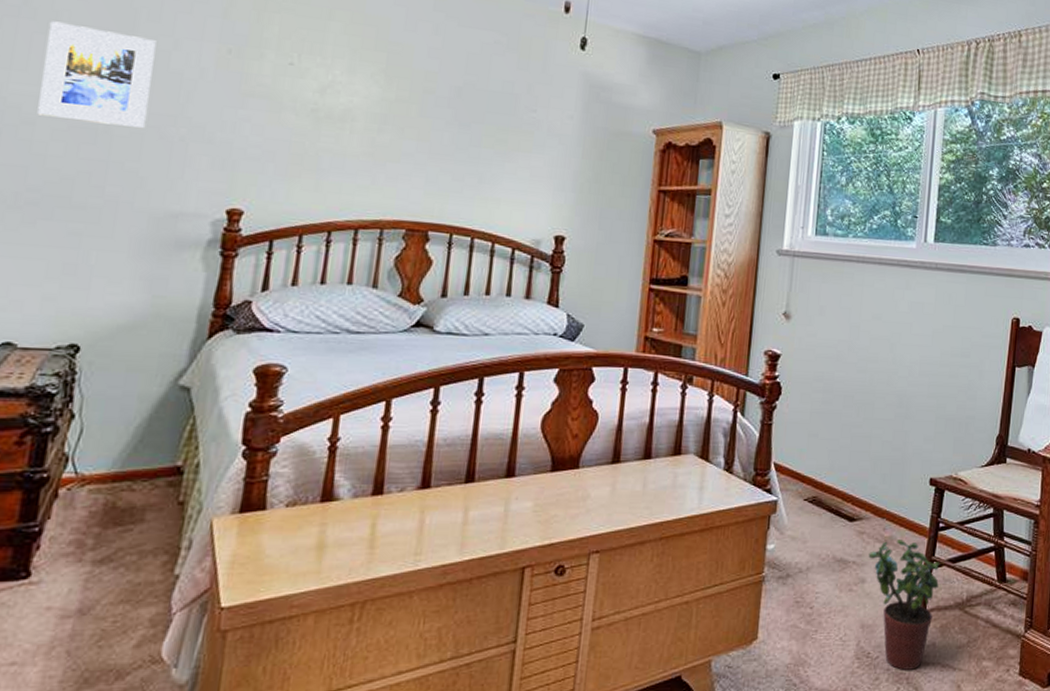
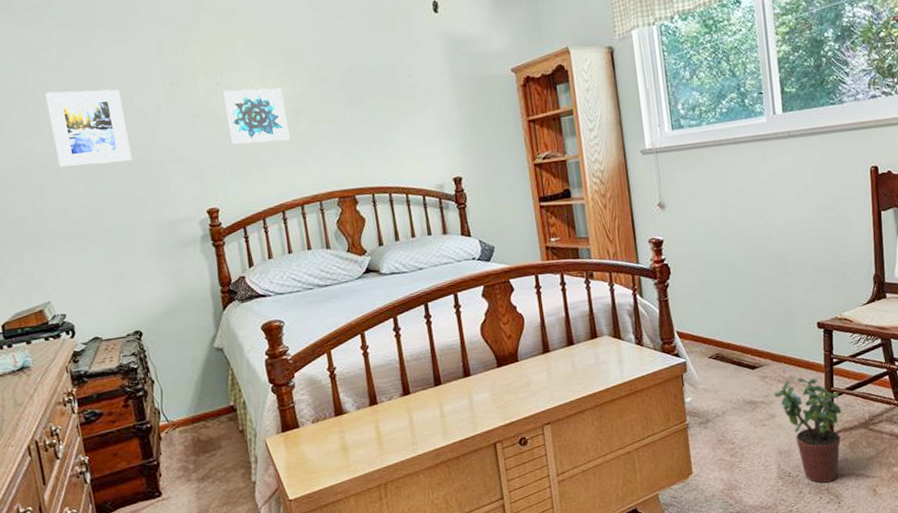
wall art: none [287,74,372,149] -> present [222,88,290,146]

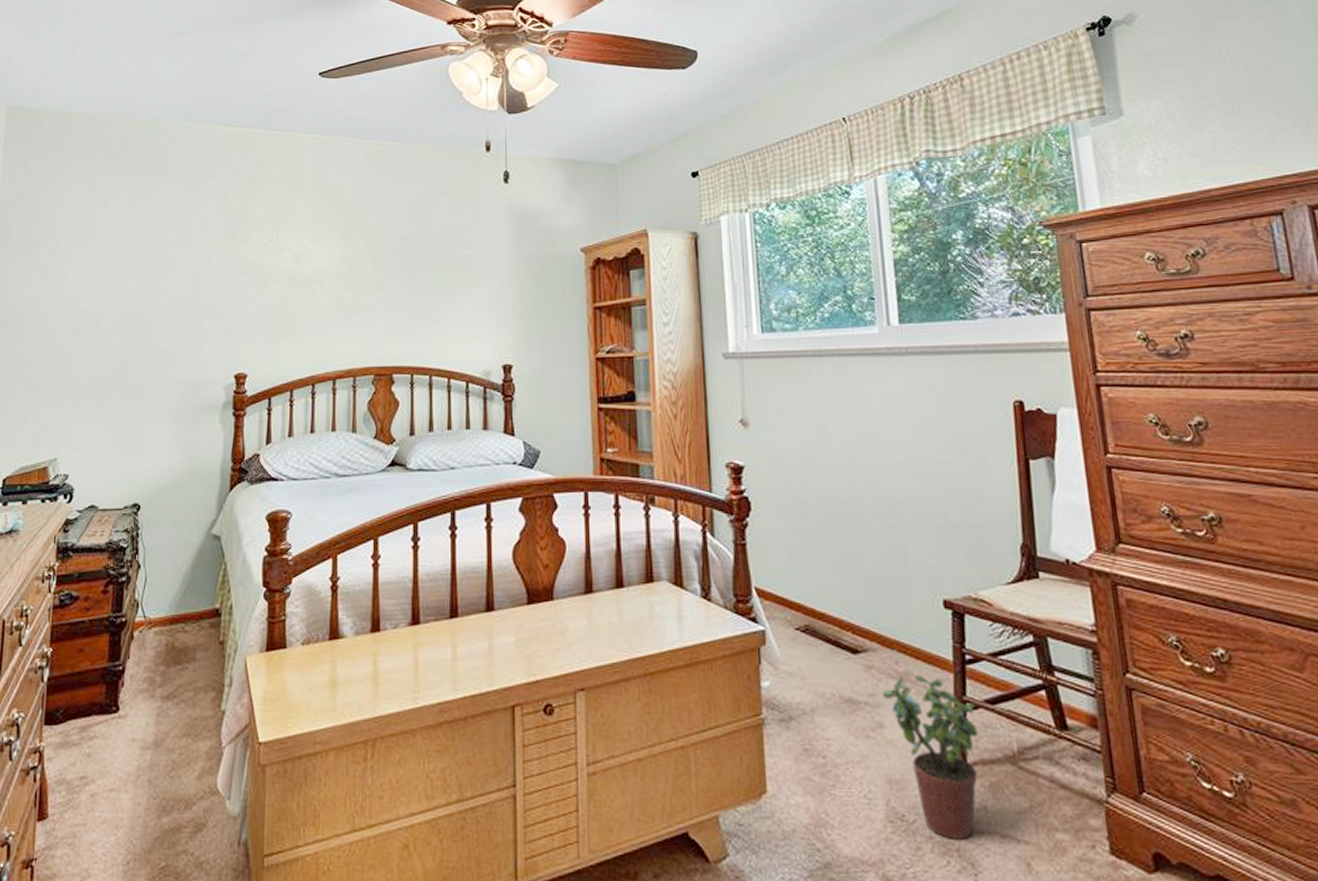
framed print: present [45,89,133,167] -> none [100,236,175,315]
wall art: present [222,88,290,146] -> none [273,248,335,307]

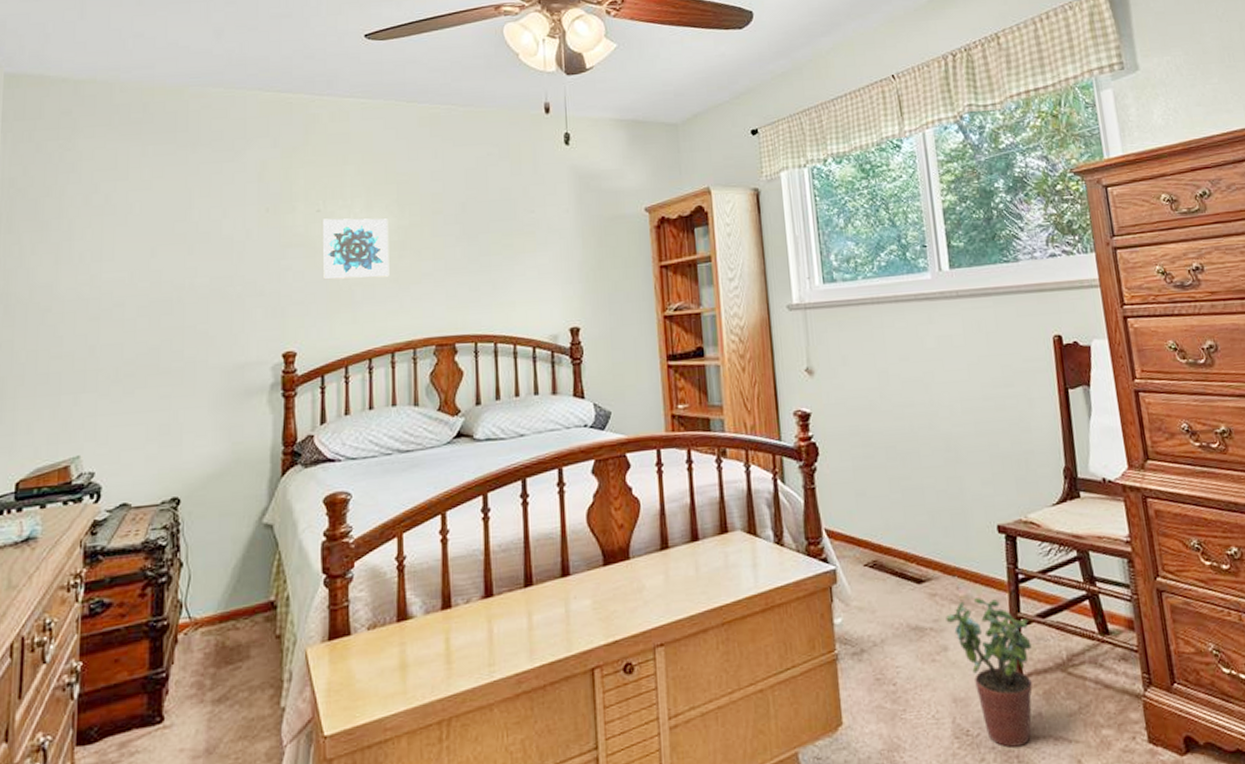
wall art: none [273,248,335,307] -> present [322,218,389,280]

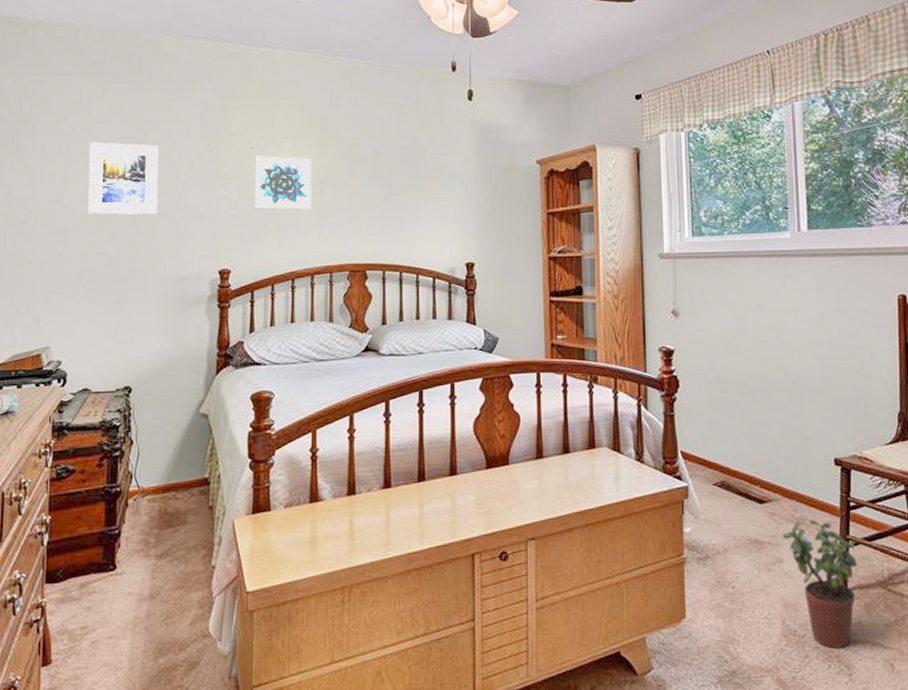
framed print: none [125,212,209,297] -> present [88,142,159,215]

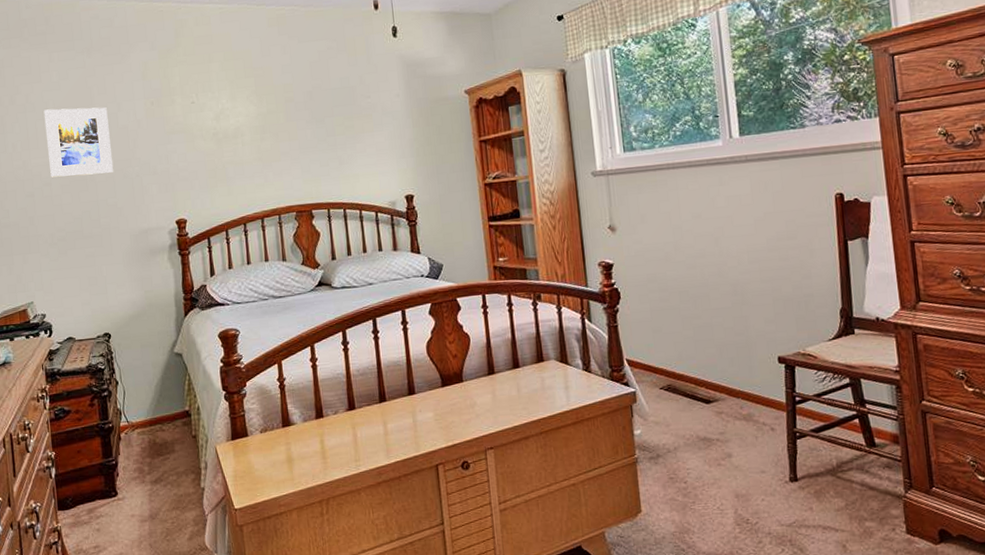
wall art: present [254,155,312,210] -> none [196,107,254,160]
potted plant: present [782,520,857,648] -> none [730,415,806,533]

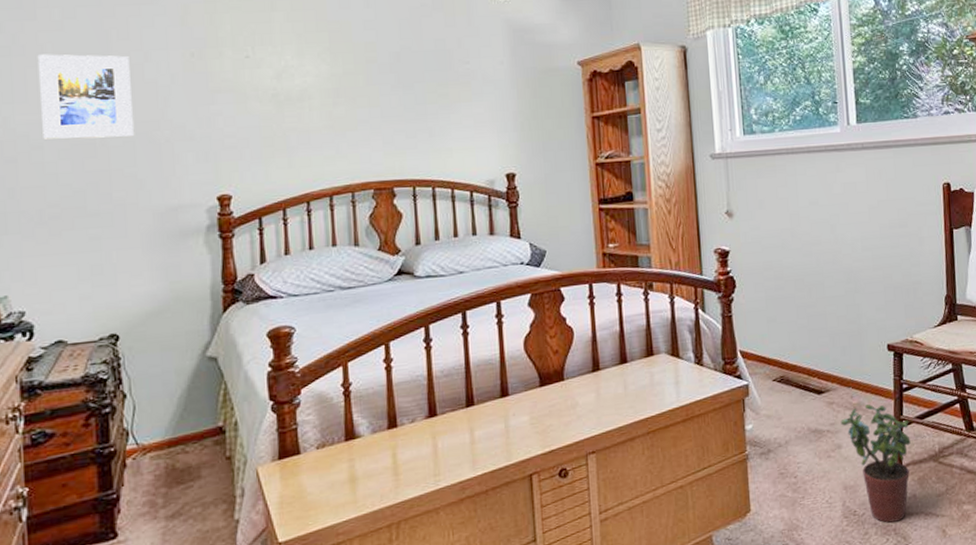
potted plant: none [730,415,806,533] -> present [841,404,911,523]

